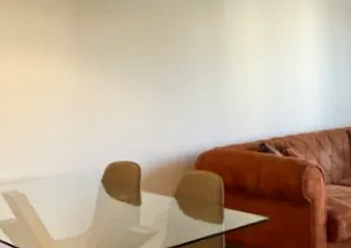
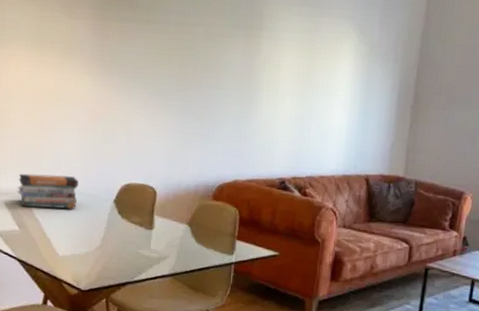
book stack: none [12,160,67,196] -> present [17,173,78,209]

